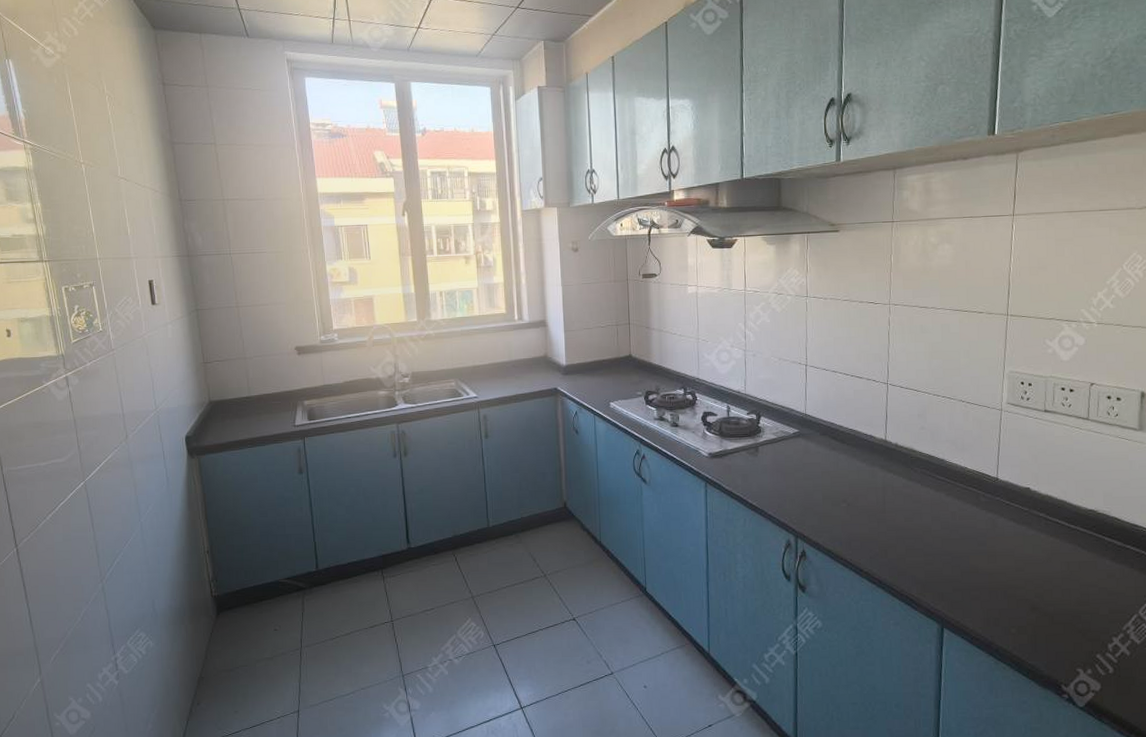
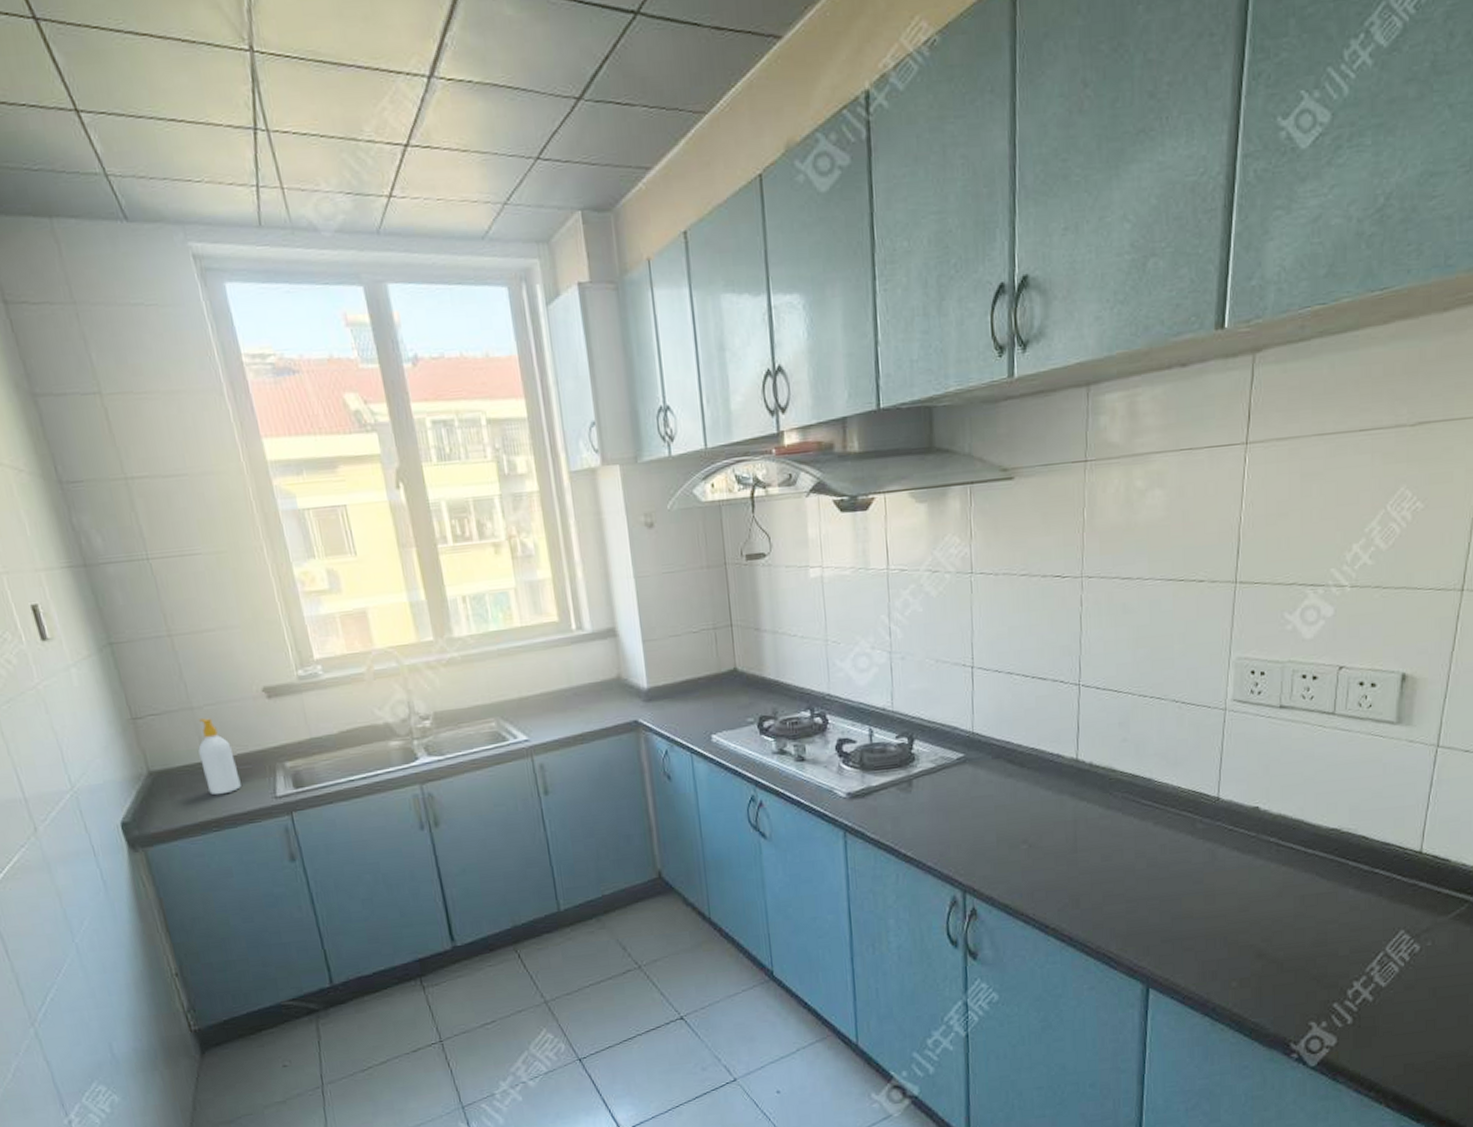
soap bottle: none [246,366,272,421] -> present [198,718,241,795]

